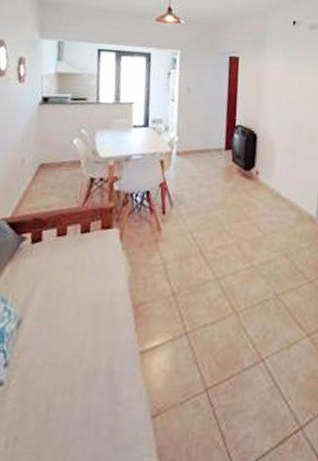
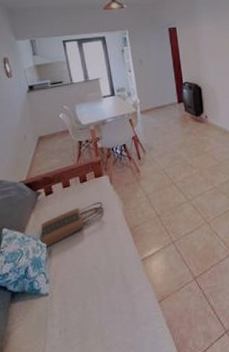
tote bag: none [11,262,105,316] -> present [41,201,103,248]

